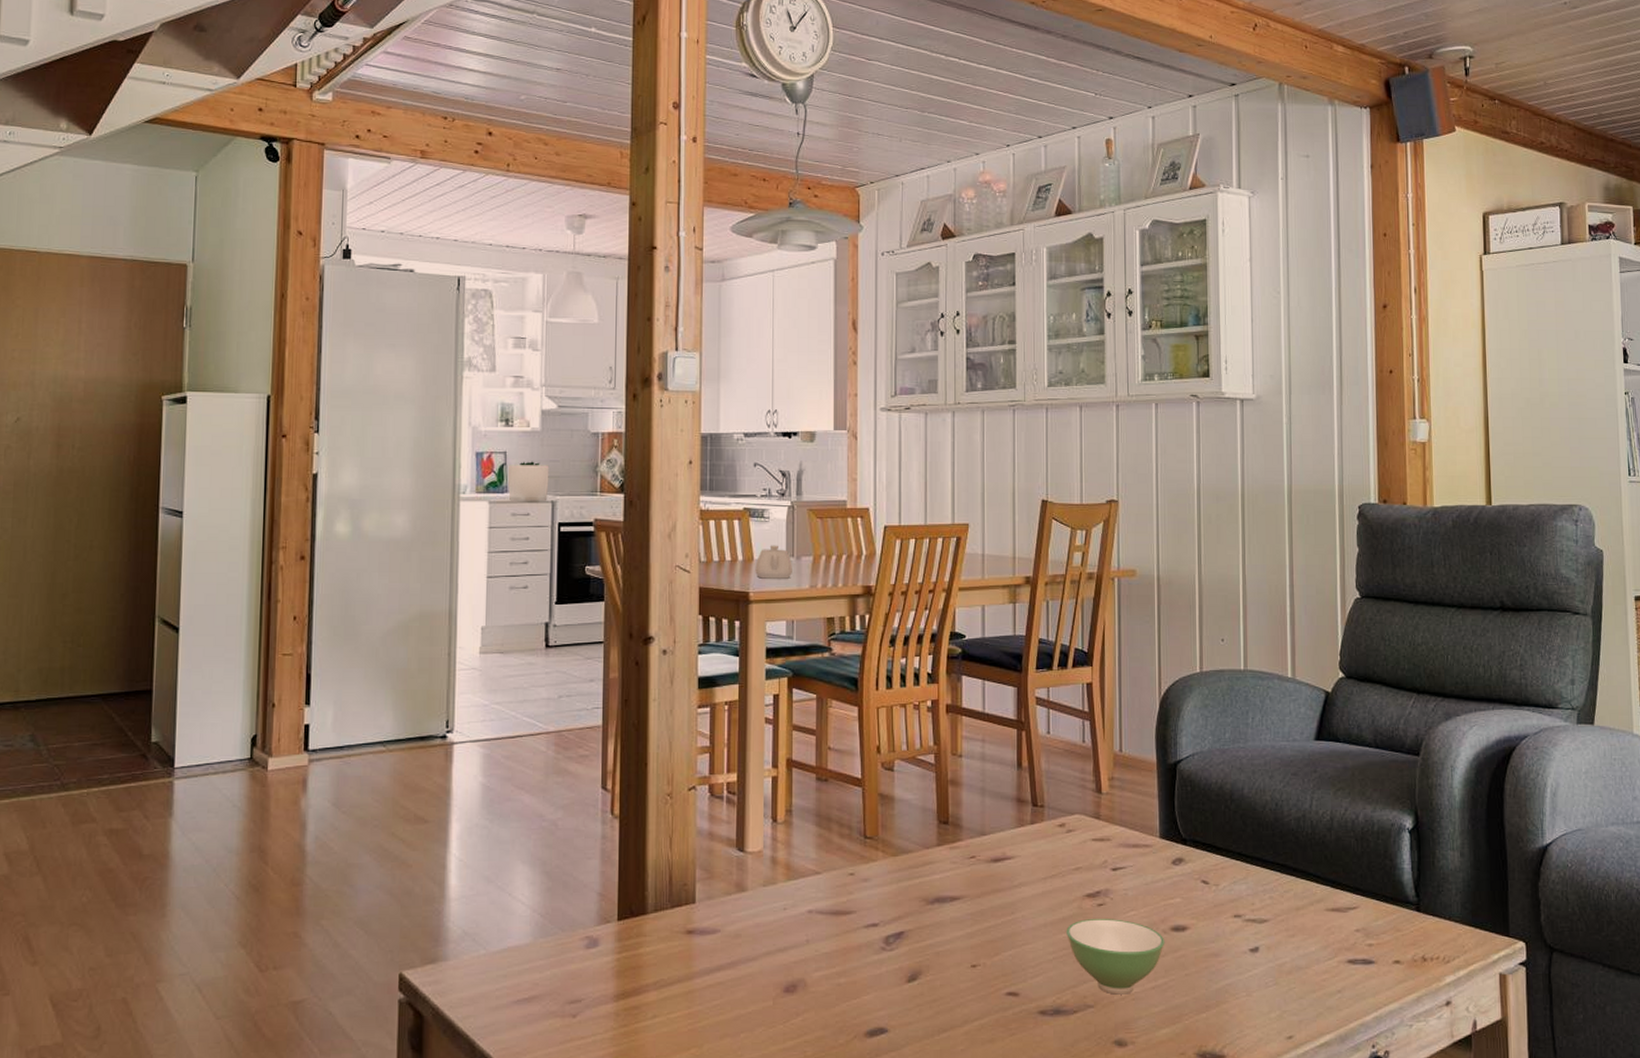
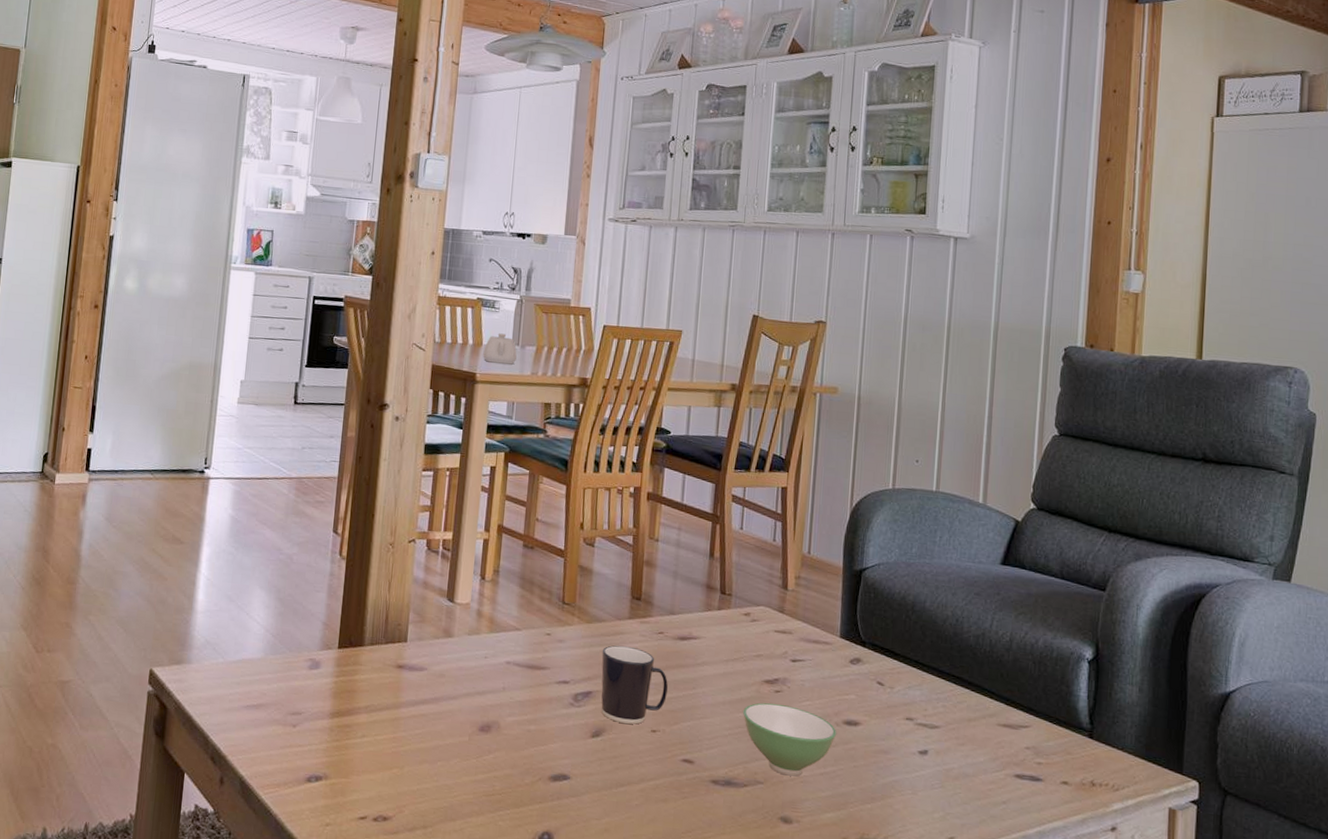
planter: present [508,461,549,501] -> none [272,240,310,276]
mug: none [911,876,985,963] -> present [601,645,668,725]

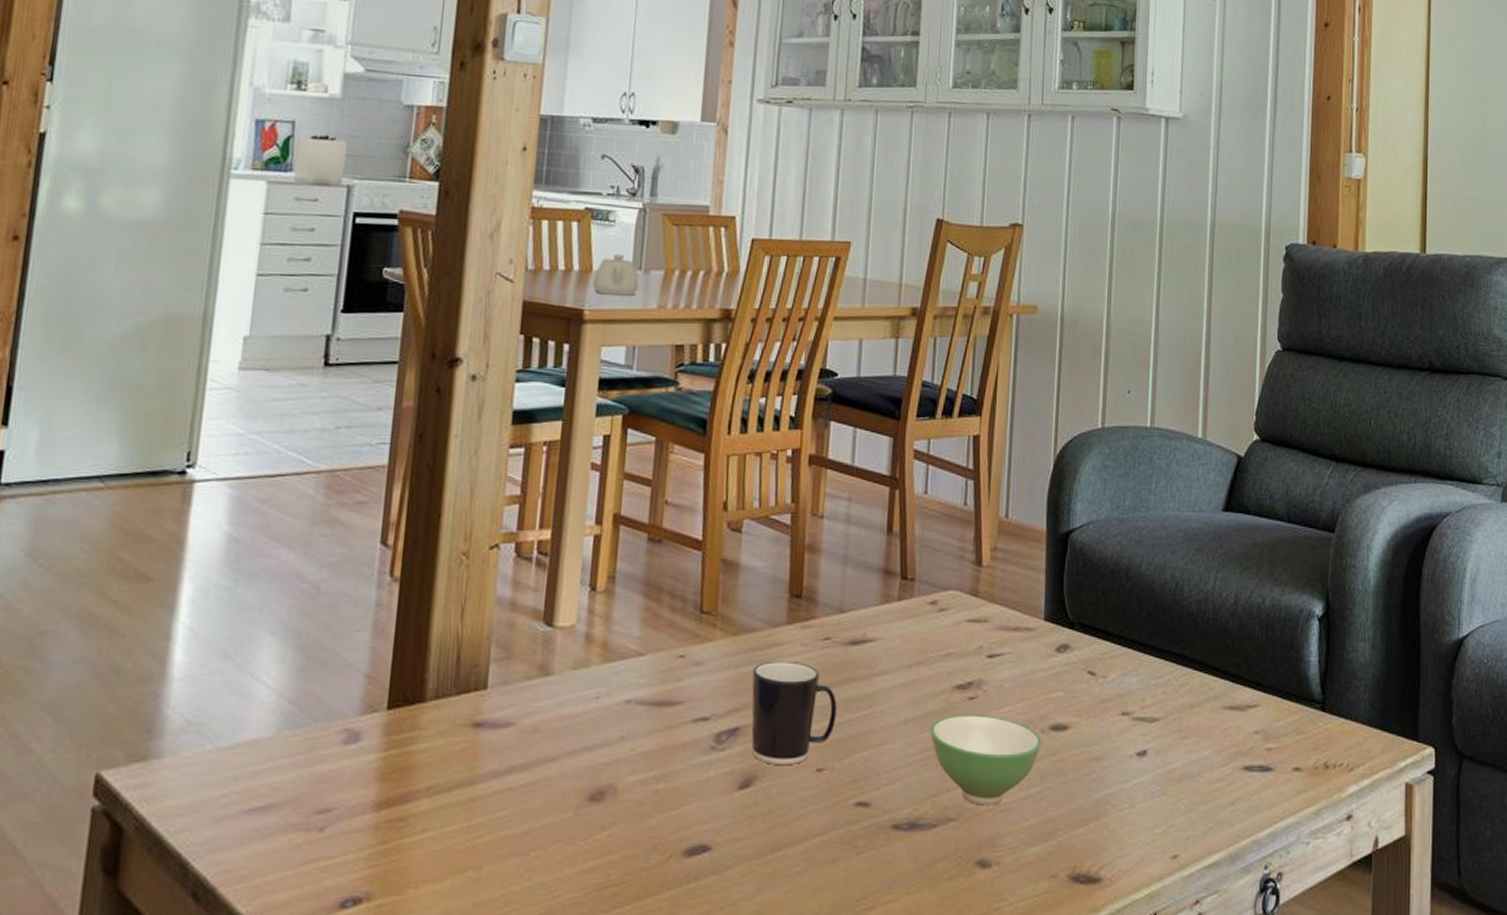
planter: none [272,240,310,276] -> present [293,134,348,185]

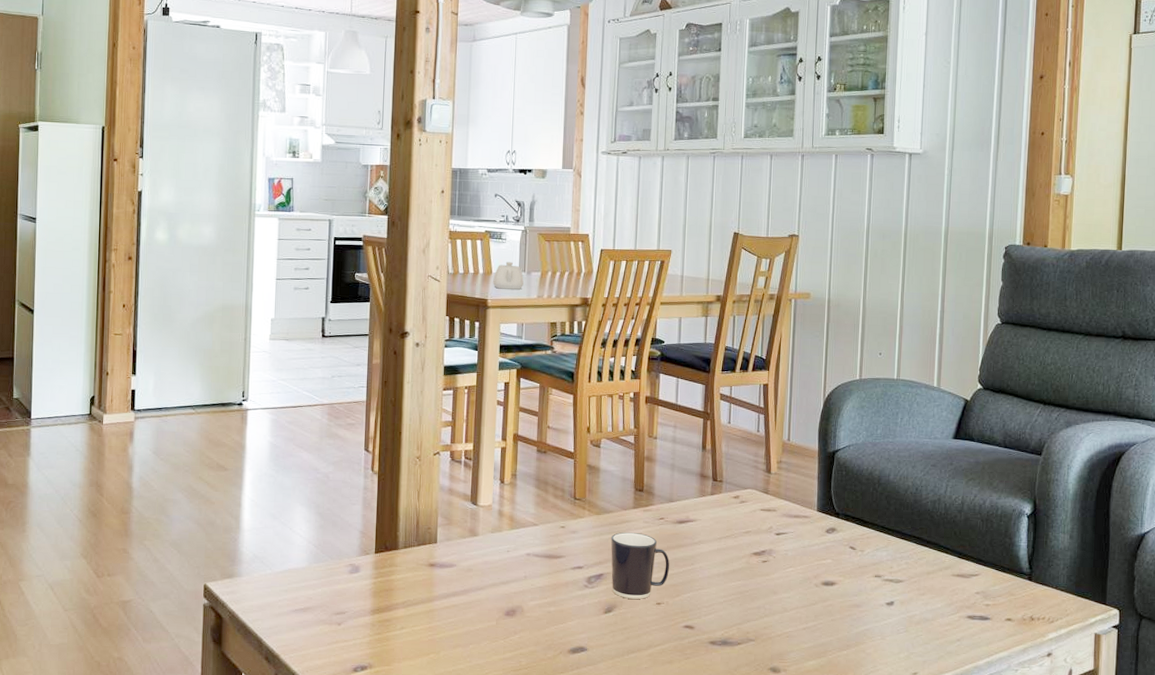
planter: present [293,134,348,185] -> none [294,186,328,220]
bowl: present [929,715,1043,806] -> none [734,572,817,633]

